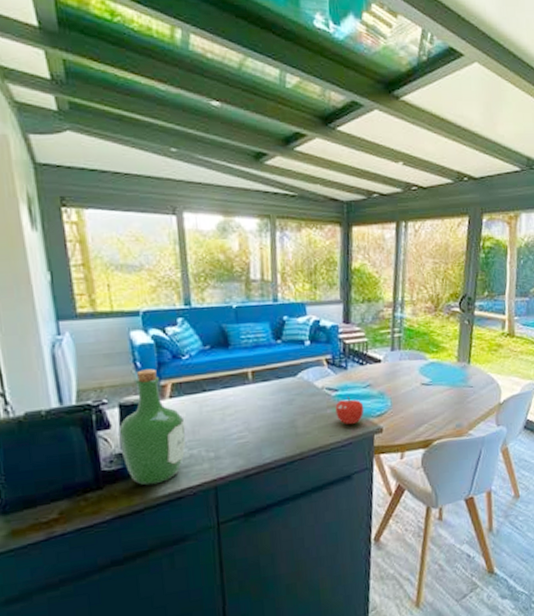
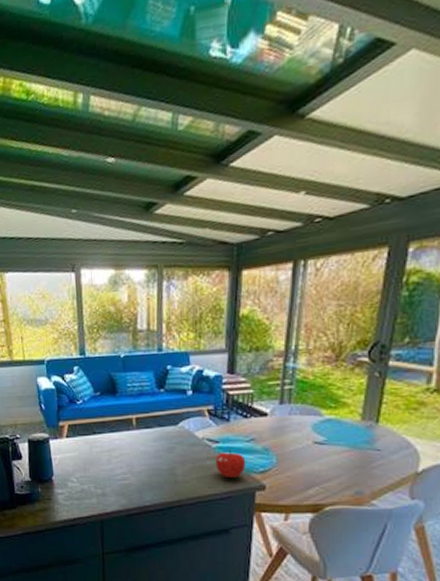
wine bottle: present [118,369,186,486] -> none [27,411,79,511]

